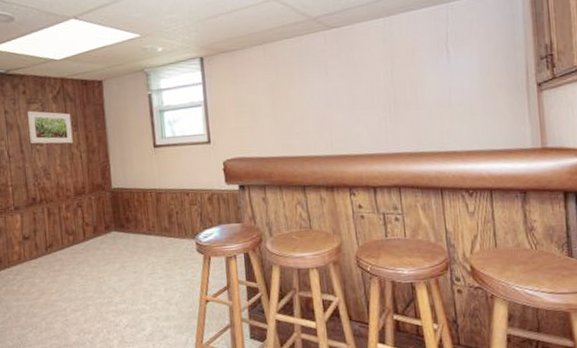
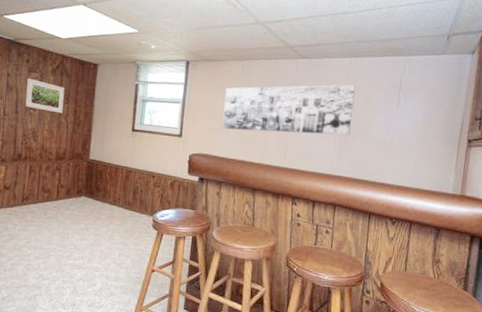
wall art: none [250,47,401,125] -> present [222,84,356,136]

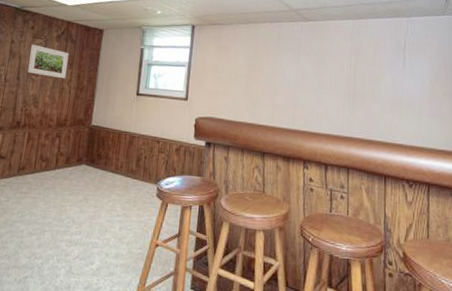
wall art: present [222,84,356,136] -> none [228,45,361,96]

